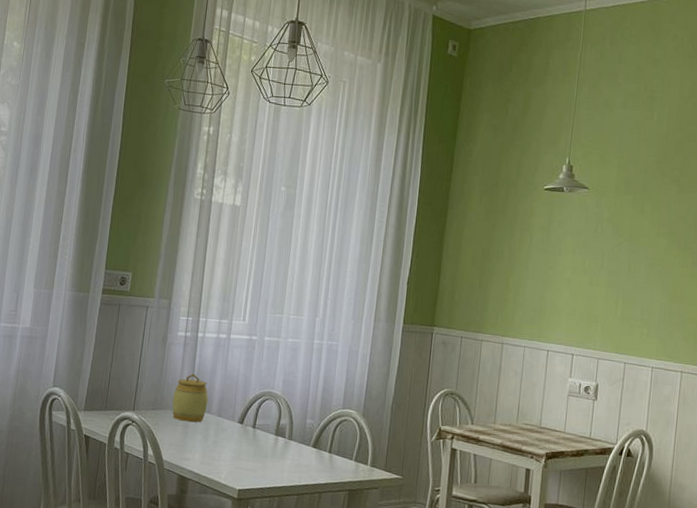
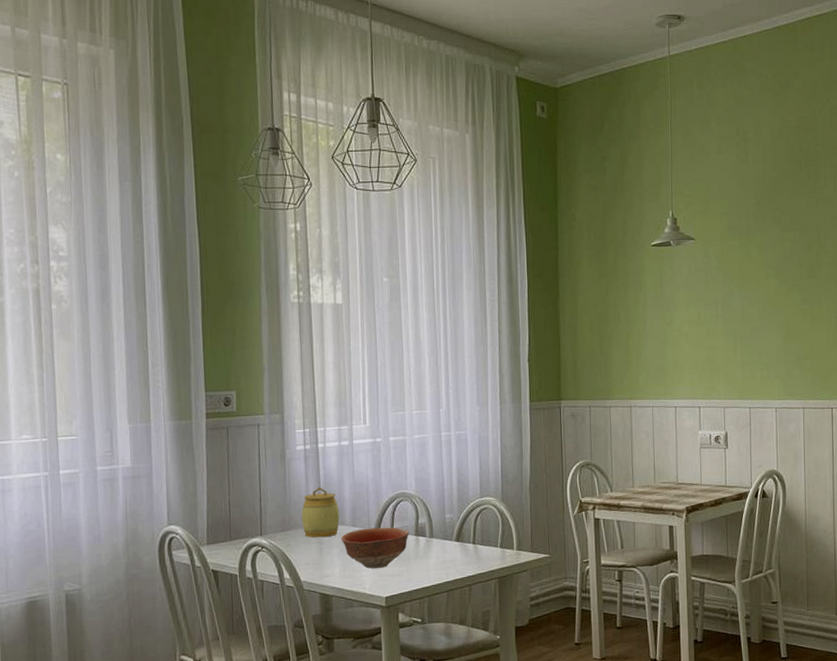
bowl: none [206,420,270,461] -> present [341,527,410,569]

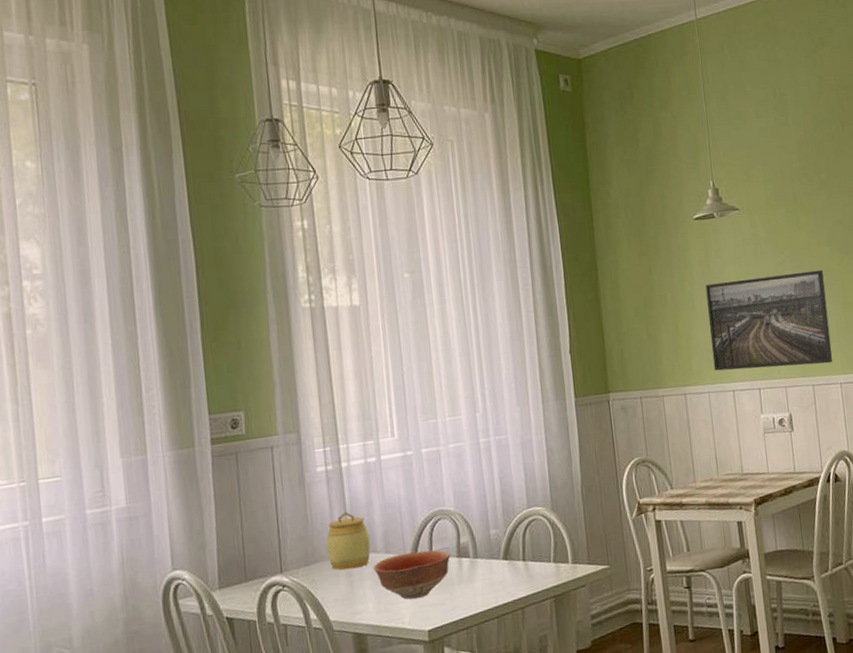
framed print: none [657,301,771,389] -> present [705,270,833,371]

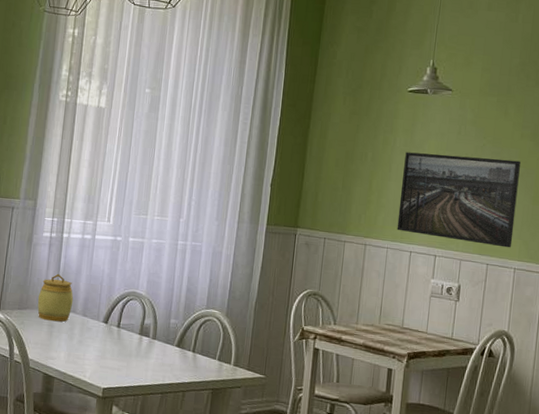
bowl: present [374,550,451,600] -> none [71,319,135,360]

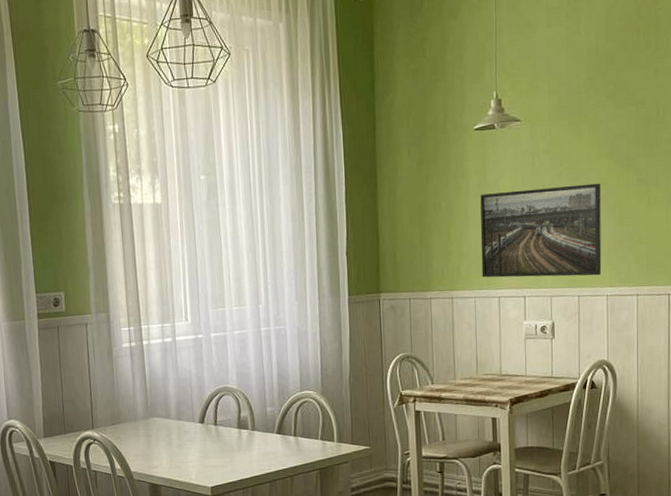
jar: present [37,273,74,322] -> none [129,382,166,431]

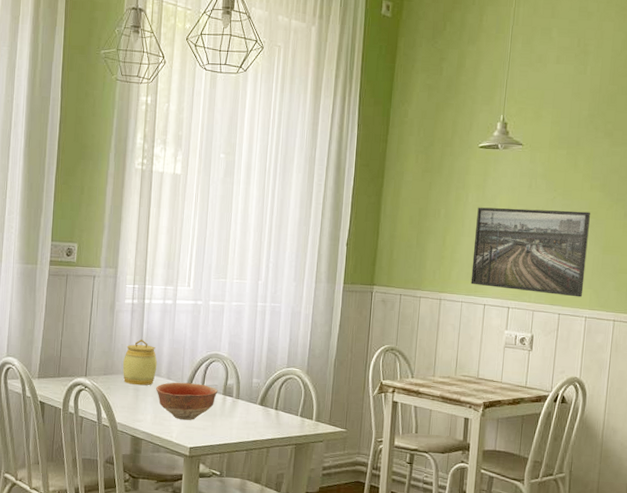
jar: none [129,382,166,431] -> present [122,339,158,386]
bowl: none [167,420,232,461] -> present [156,382,218,421]

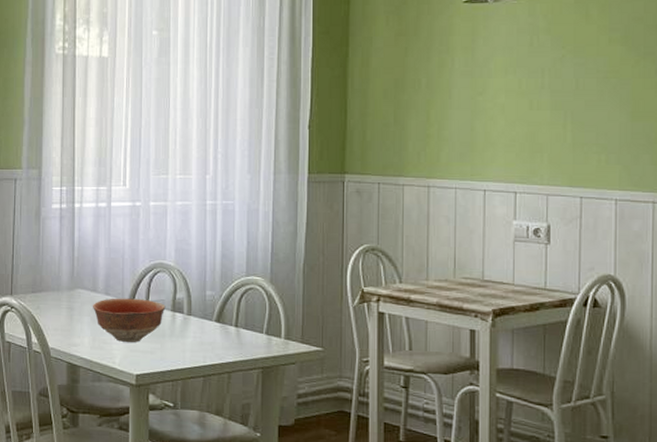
jar: present [122,339,158,386] -> none [52,249,93,304]
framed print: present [470,207,590,297] -> none [465,71,611,176]

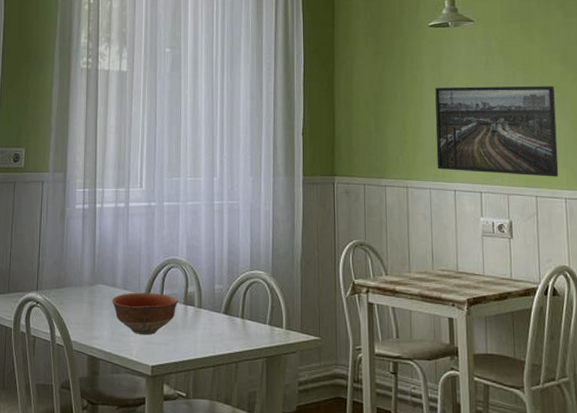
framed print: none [465,71,611,176] -> present [435,86,559,177]

